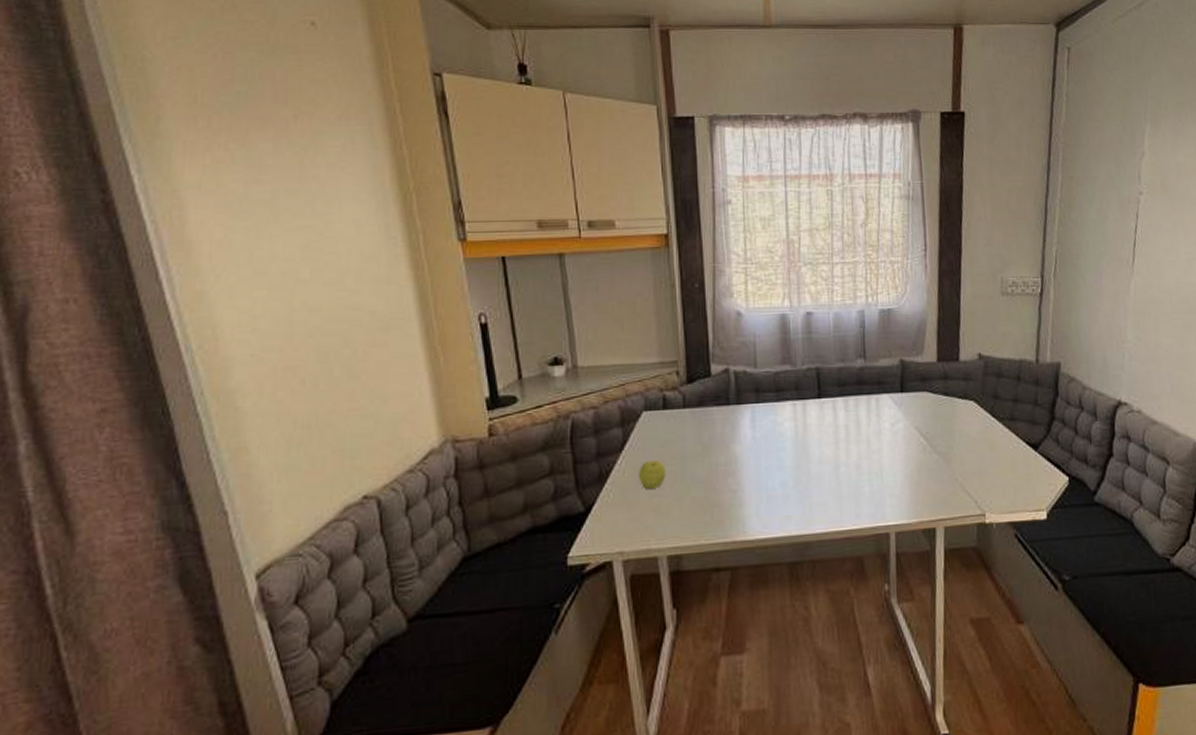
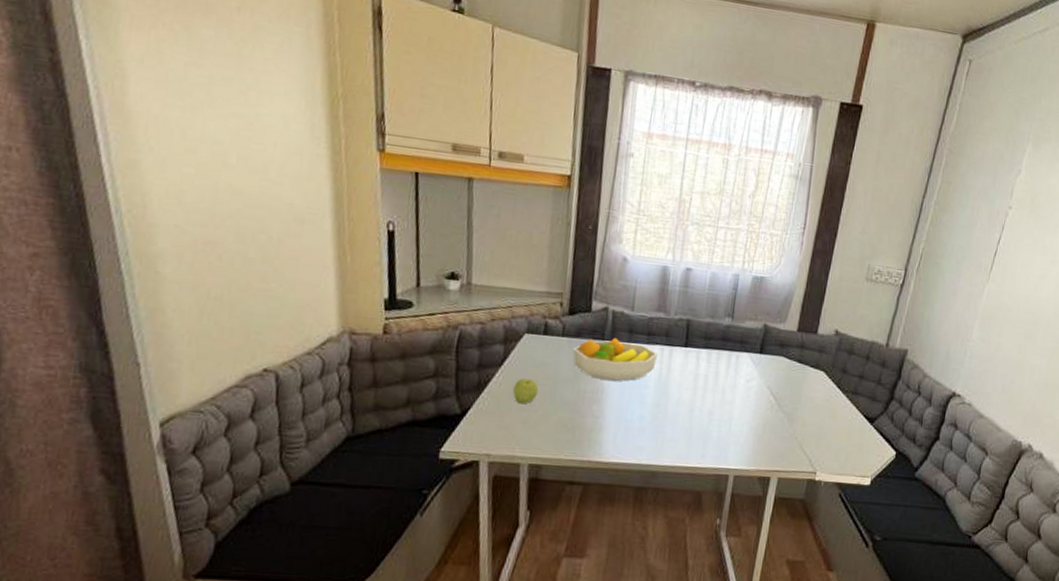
fruit bowl: none [697,400,791,449] -> present [572,337,659,382]

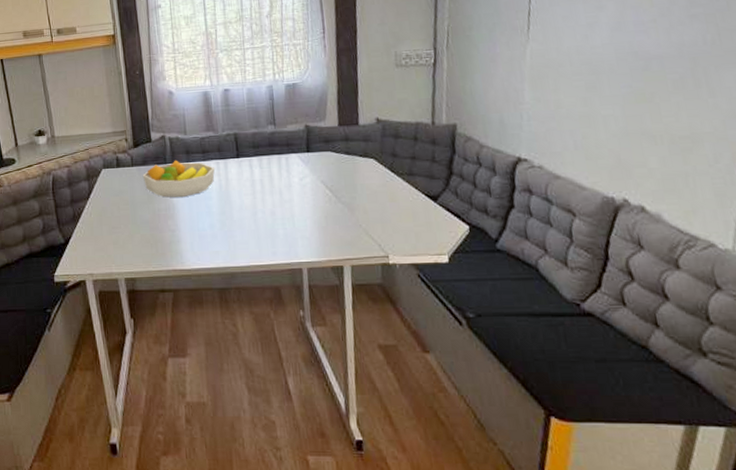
apple: present [512,378,539,404] -> none [101,205,122,228]

